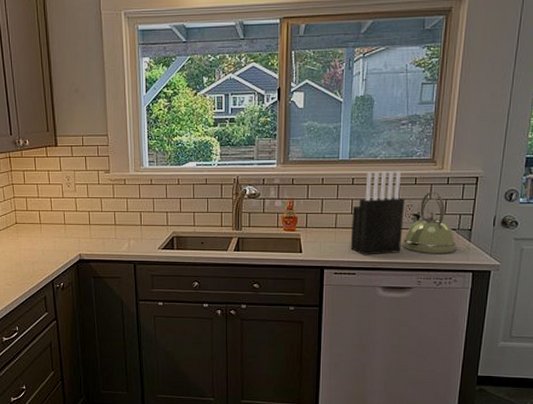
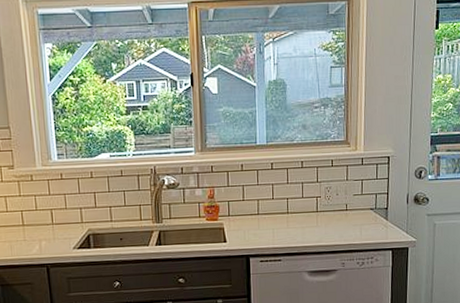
knife block: present [350,170,404,255] -> none [273,153,324,241]
kettle: present [401,192,457,254] -> none [323,173,376,235]

